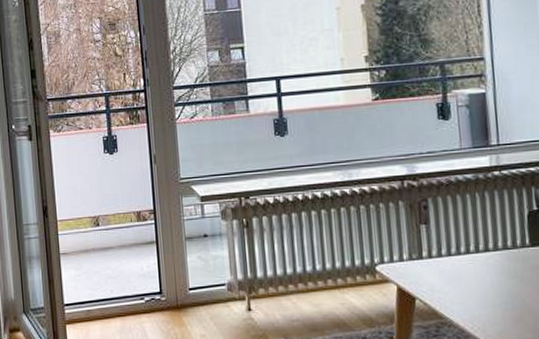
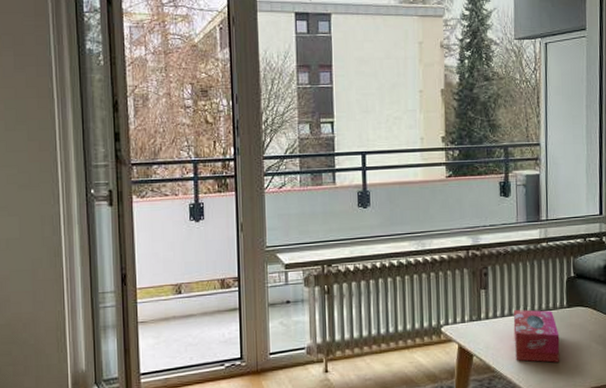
tissue box: none [462,248,524,310] -> present [513,310,560,363]

